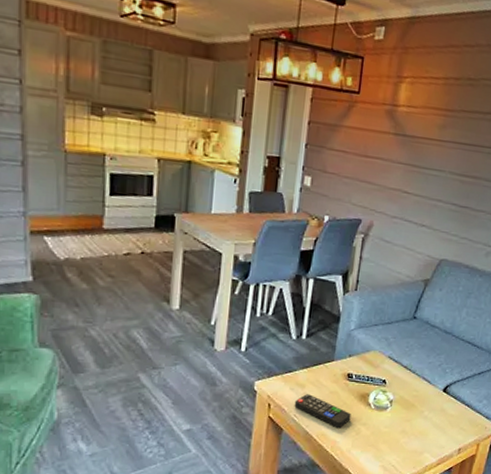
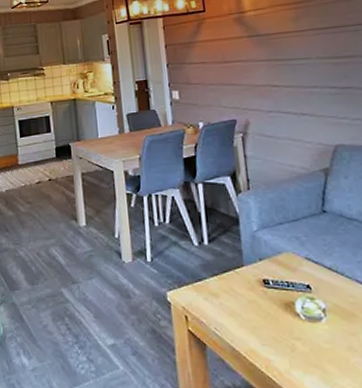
remote control: present [294,394,351,429] -> none [212,304,280,344]

